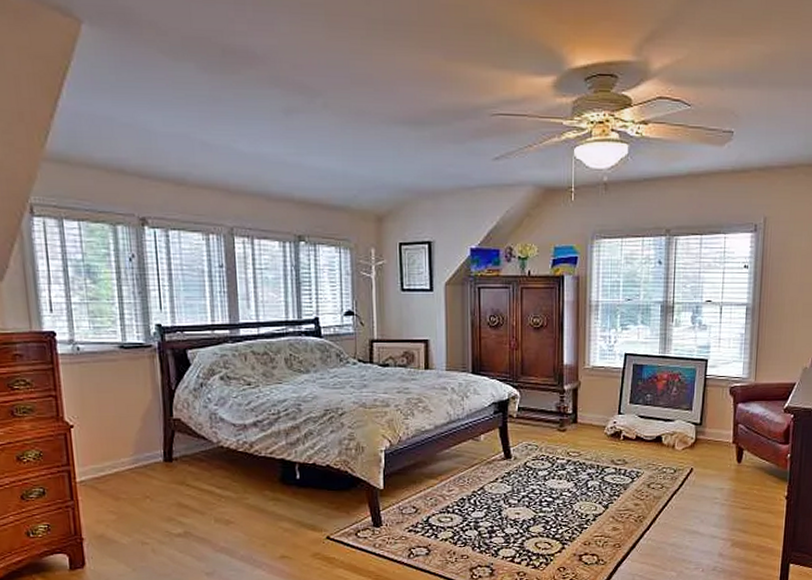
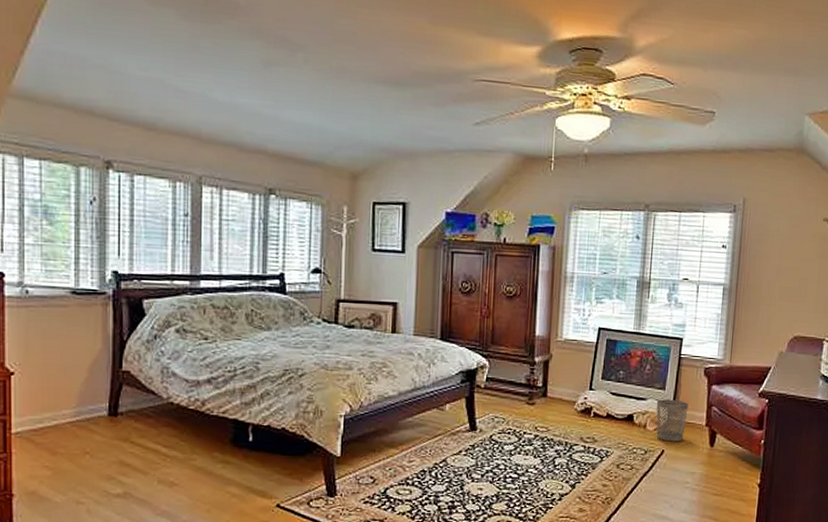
wastebasket: none [684,419,715,460] -> present [656,399,689,442]

